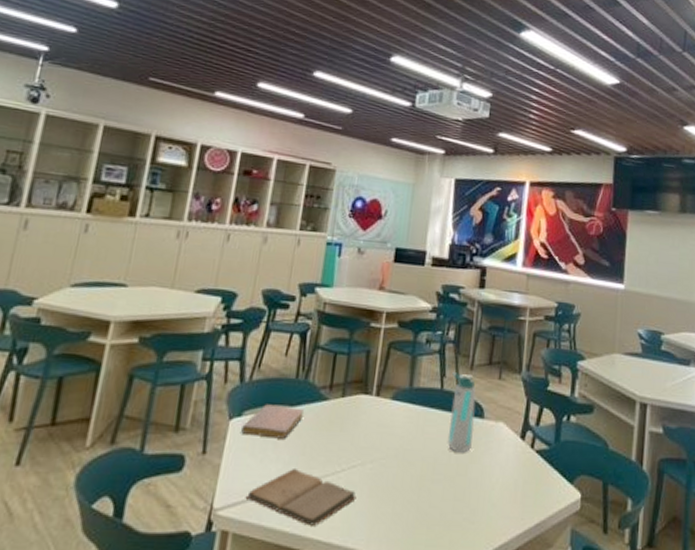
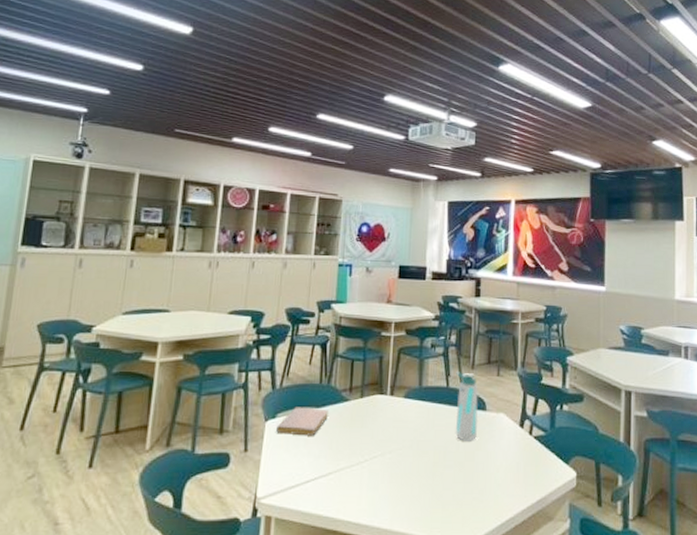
book: present [245,467,357,526] -> none [283,460,379,509]

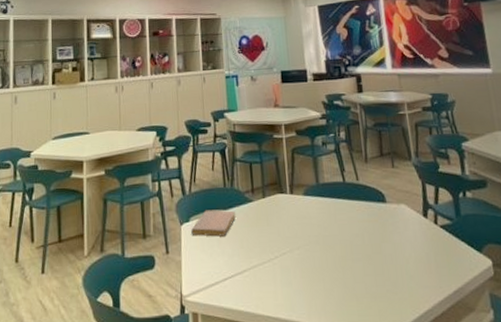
water bottle: present [455,372,478,441] -> none [350,166,381,234]

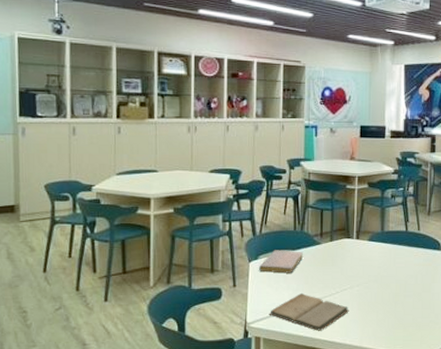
book: none [205,258,292,305] -> present [269,292,349,331]

